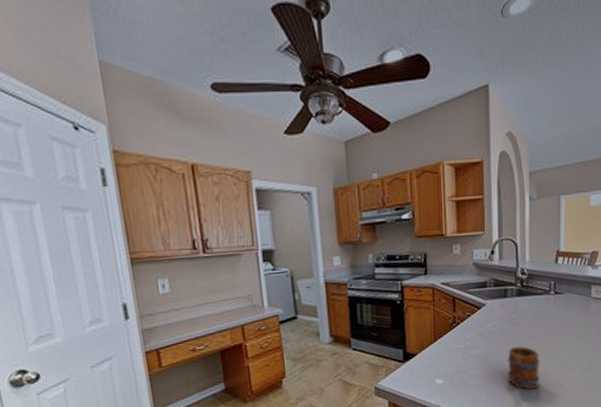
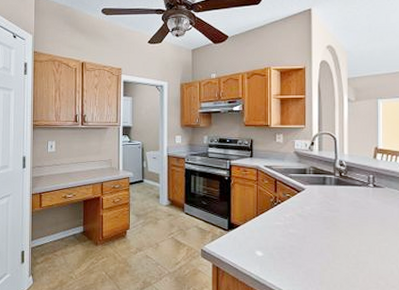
mug: present [507,346,540,390] -> none [325,231,359,276]

